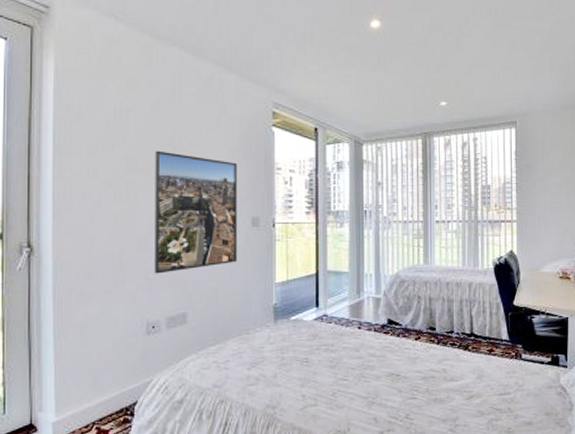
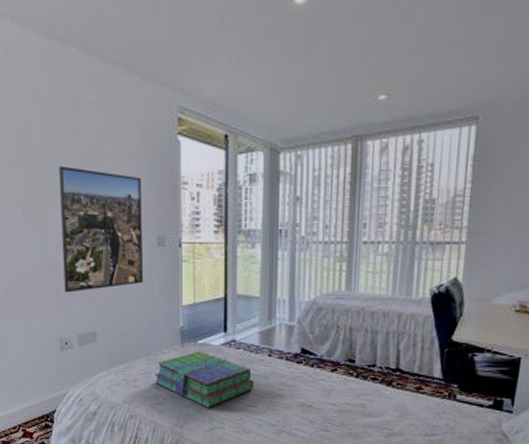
stack of books: none [247,327,346,386] -> present [154,351,254,409]

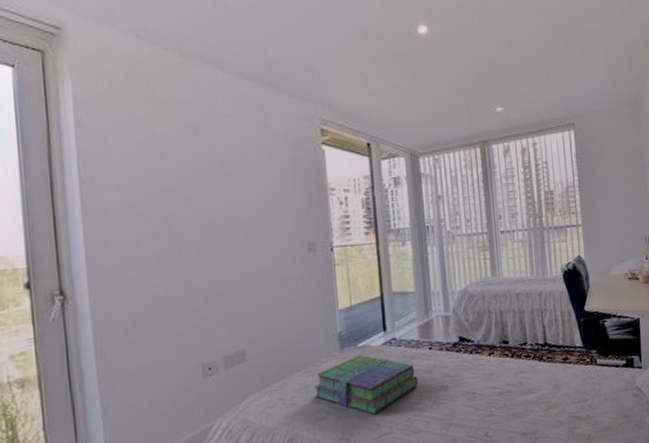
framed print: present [59,166,143,293] -> none [195,178,295,312]

